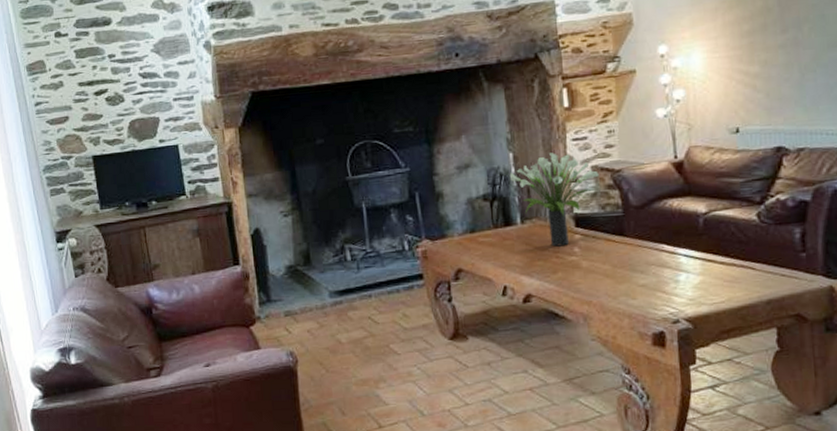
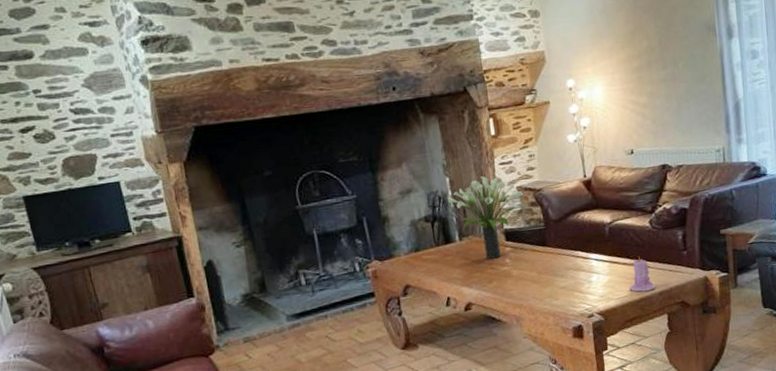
candle: none [727,255,762,299] -> present [629,256,655,292]

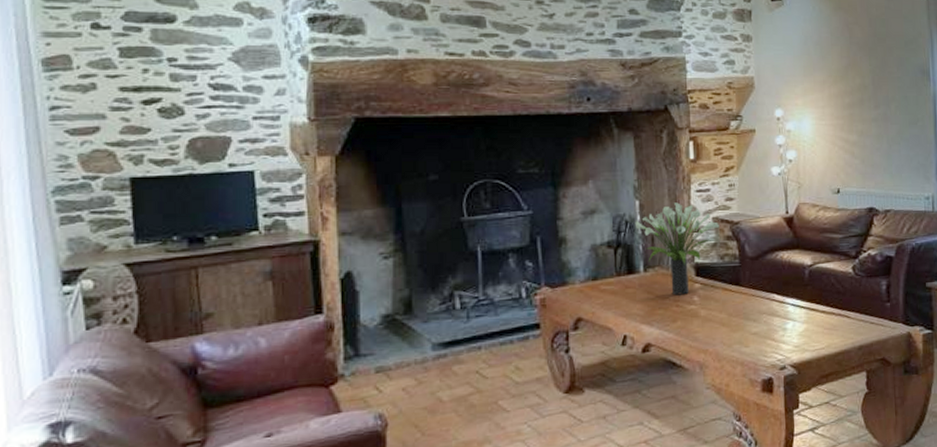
candle: present [629,256,655,292] -> none [827,304,855,345]

